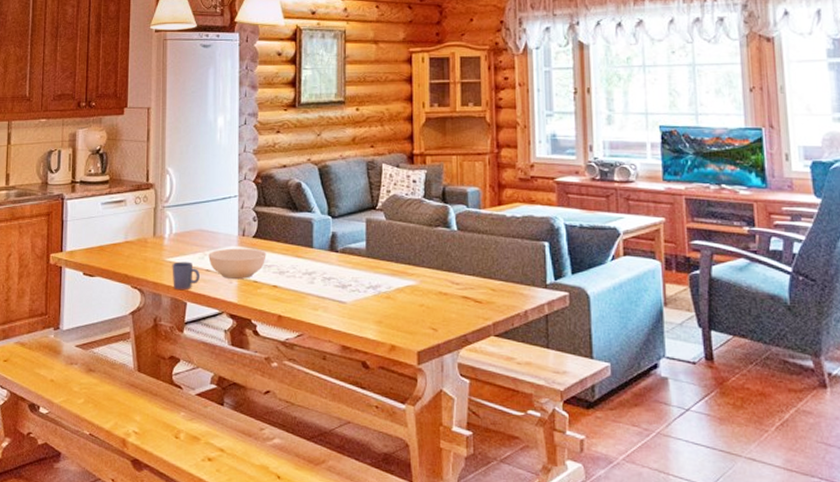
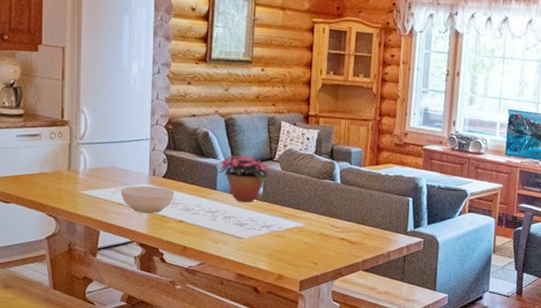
mug: present [172,261,200,291] -> none [86,194,112,221]
flower arrangement: none [308,206,377,260] -> present [213,155,273,203]

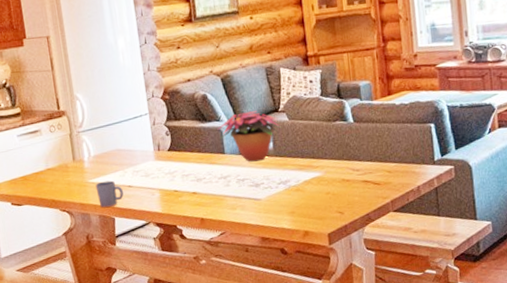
mug: none [86,194,112,221] -> present [95,180,124,208]
bowl: present [121,185,175,213] -> none [128,161,183,192]

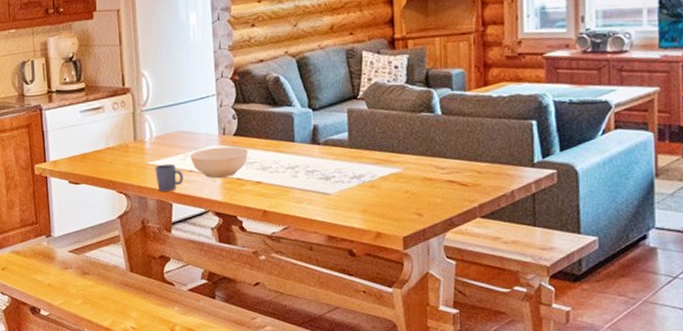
bowl: none [128,161,183,192] -> present [190,146,248,178]
flower arrangement: present [217,111,281,162] -> none [288,97,359,152]

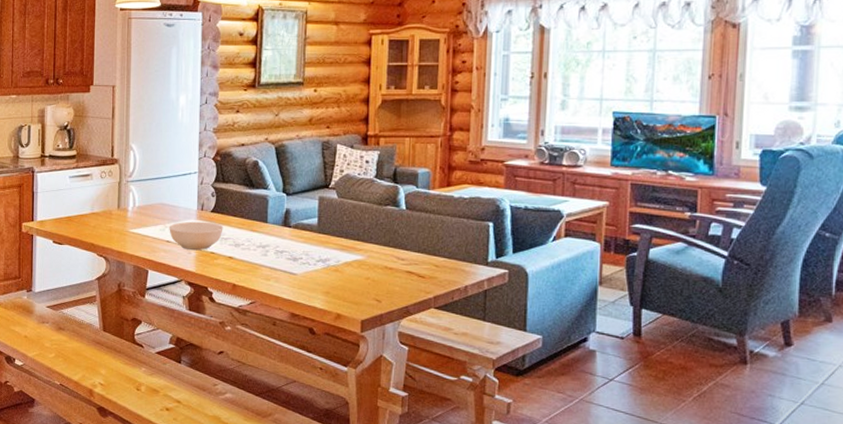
mug: present [155,164,183,193] -> none [135,233,161,260]

